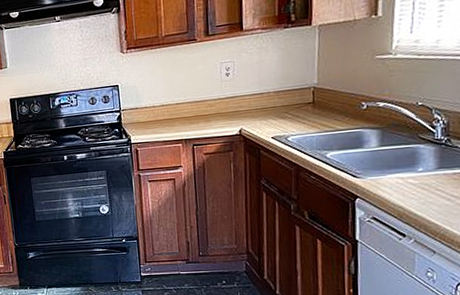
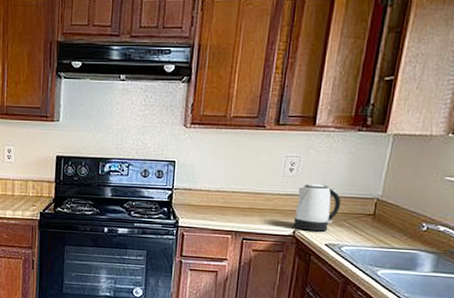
kettle: none [238,82,280,128] -> present [292,184,341,232]

